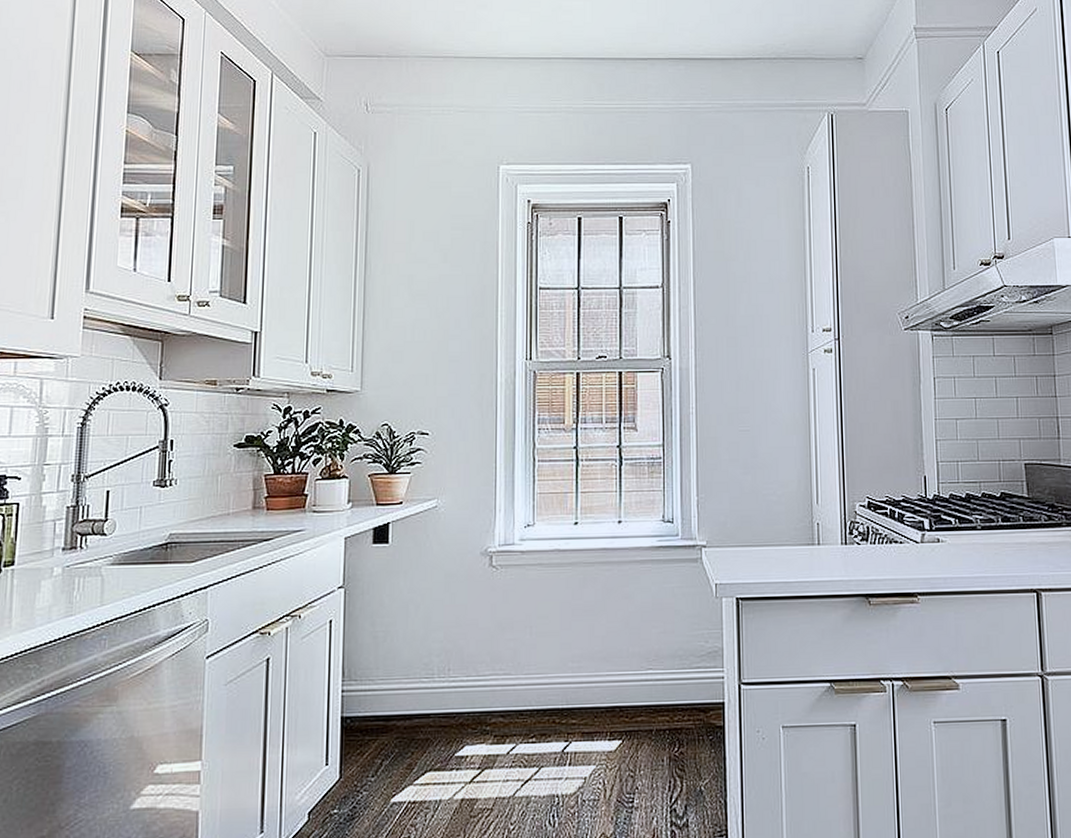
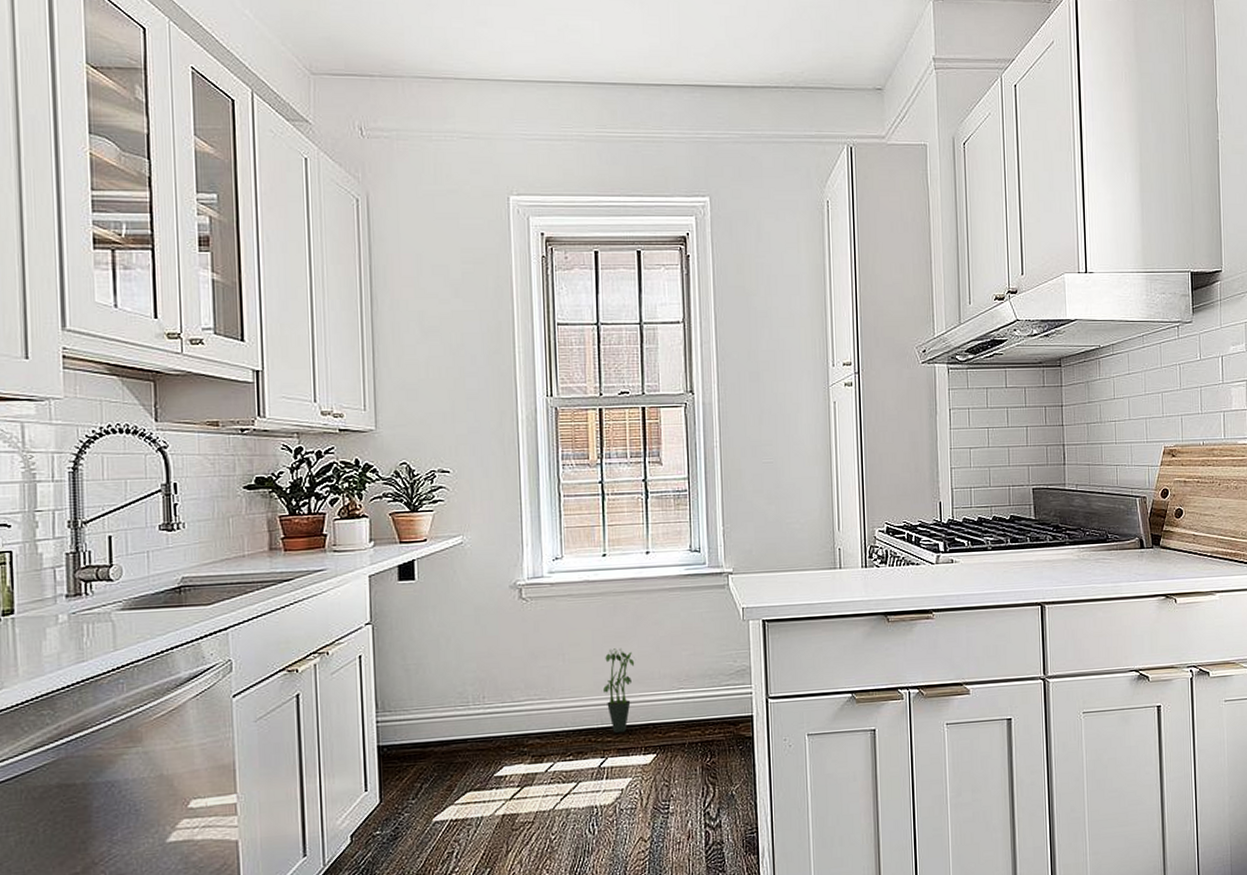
potted plant: none [570,622,603,716] -> present [603,648,635,734]

